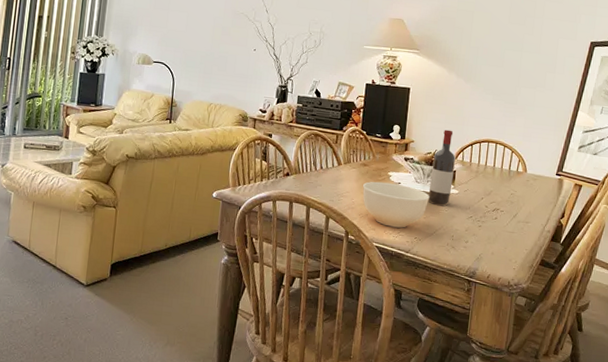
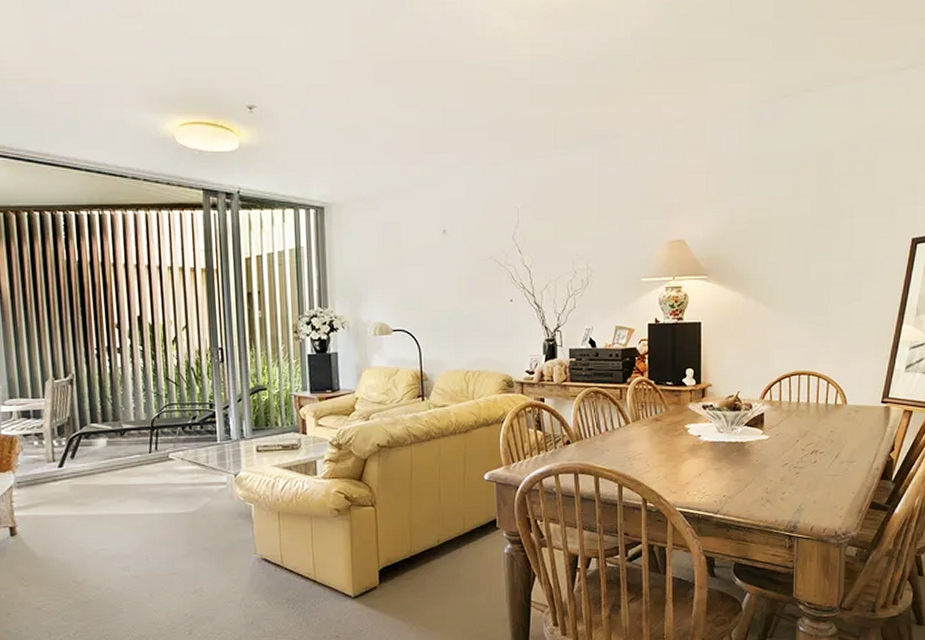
bowl: present [362,181,430,228] -> none [656,437,737,487]
wine bottle: present [428,129,456,207] -> none [734,366,763,456]

